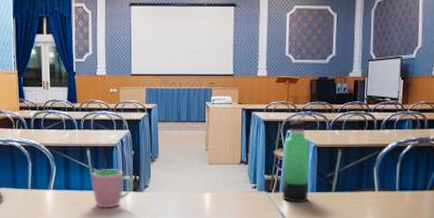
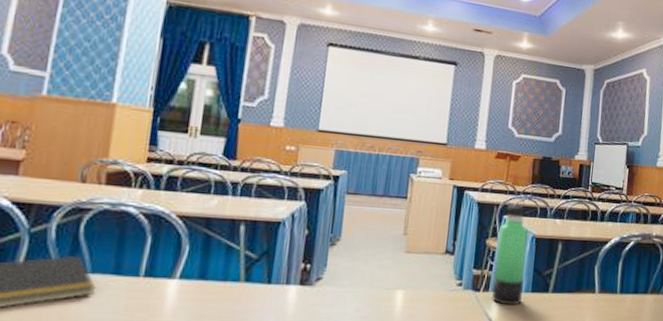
cup: present [92,169,133,208] -> none [239,252,302,308]

